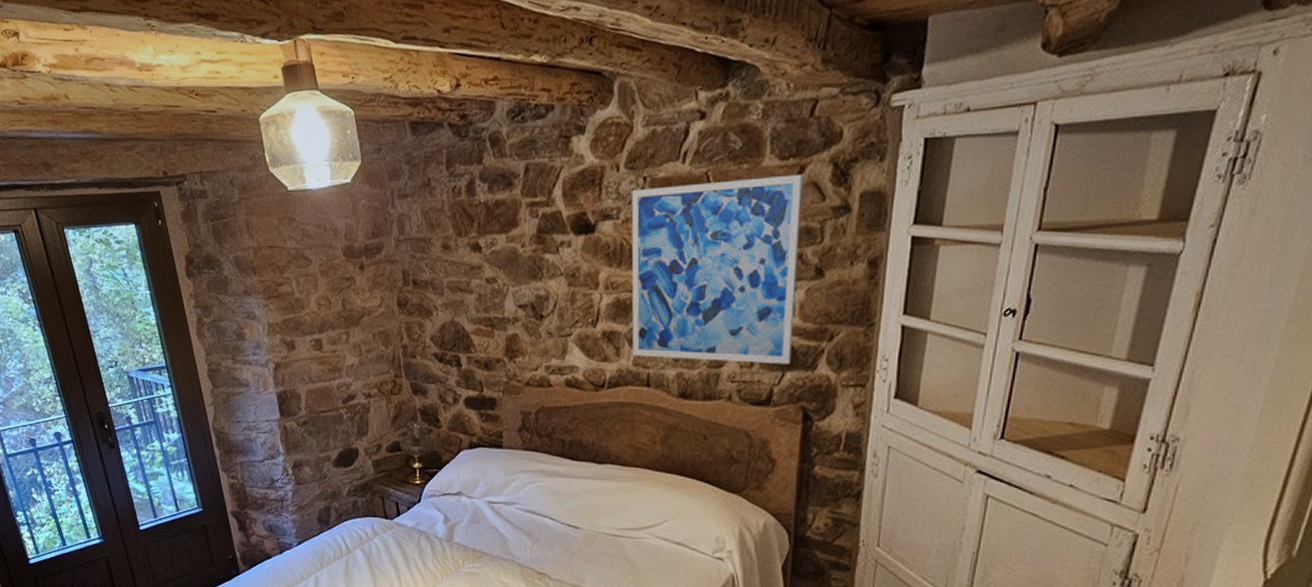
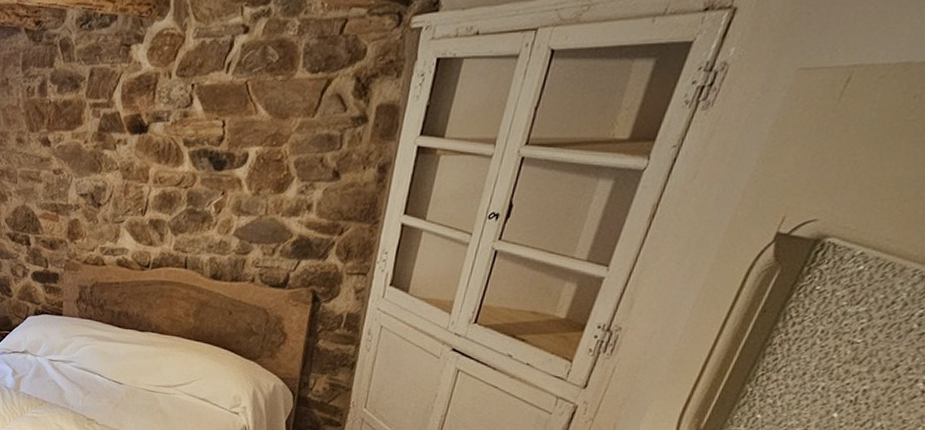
wall art: present [631,174,804,365] -> none [174,87,330,254]

